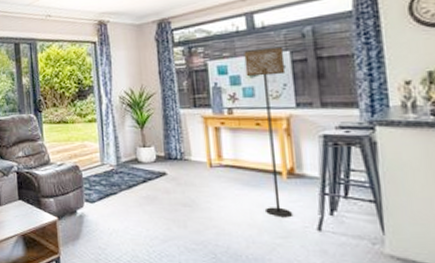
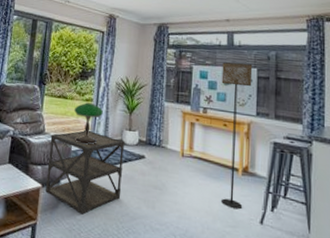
side table: none [57,153,146,243] -> present [46,130,125,215]
table lamp: none [78,124,110,169] -> present [74,102,103,145]

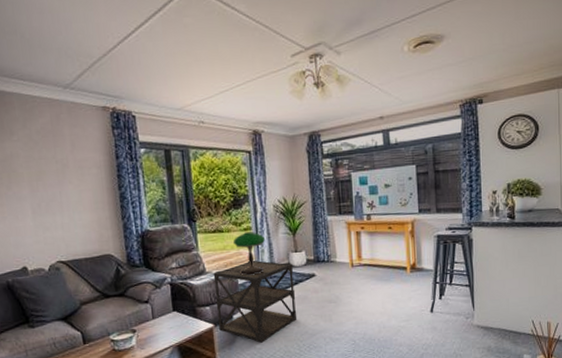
floor lamp: present [221,62,253,210] -> none [381,161,414,305]

